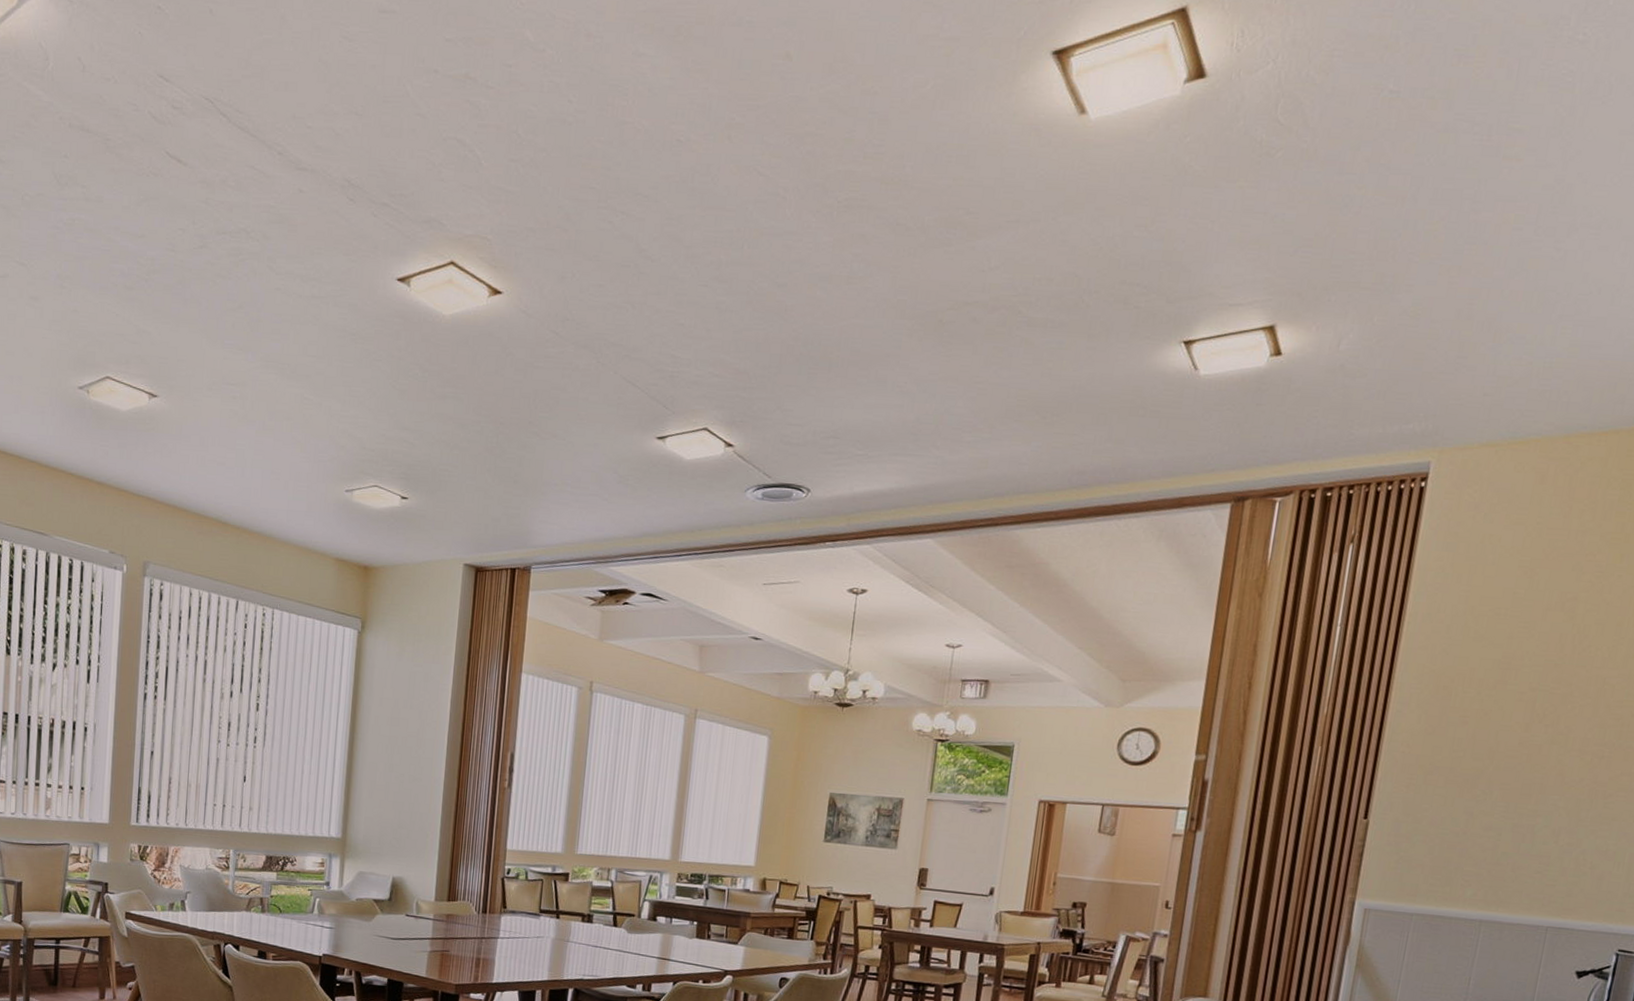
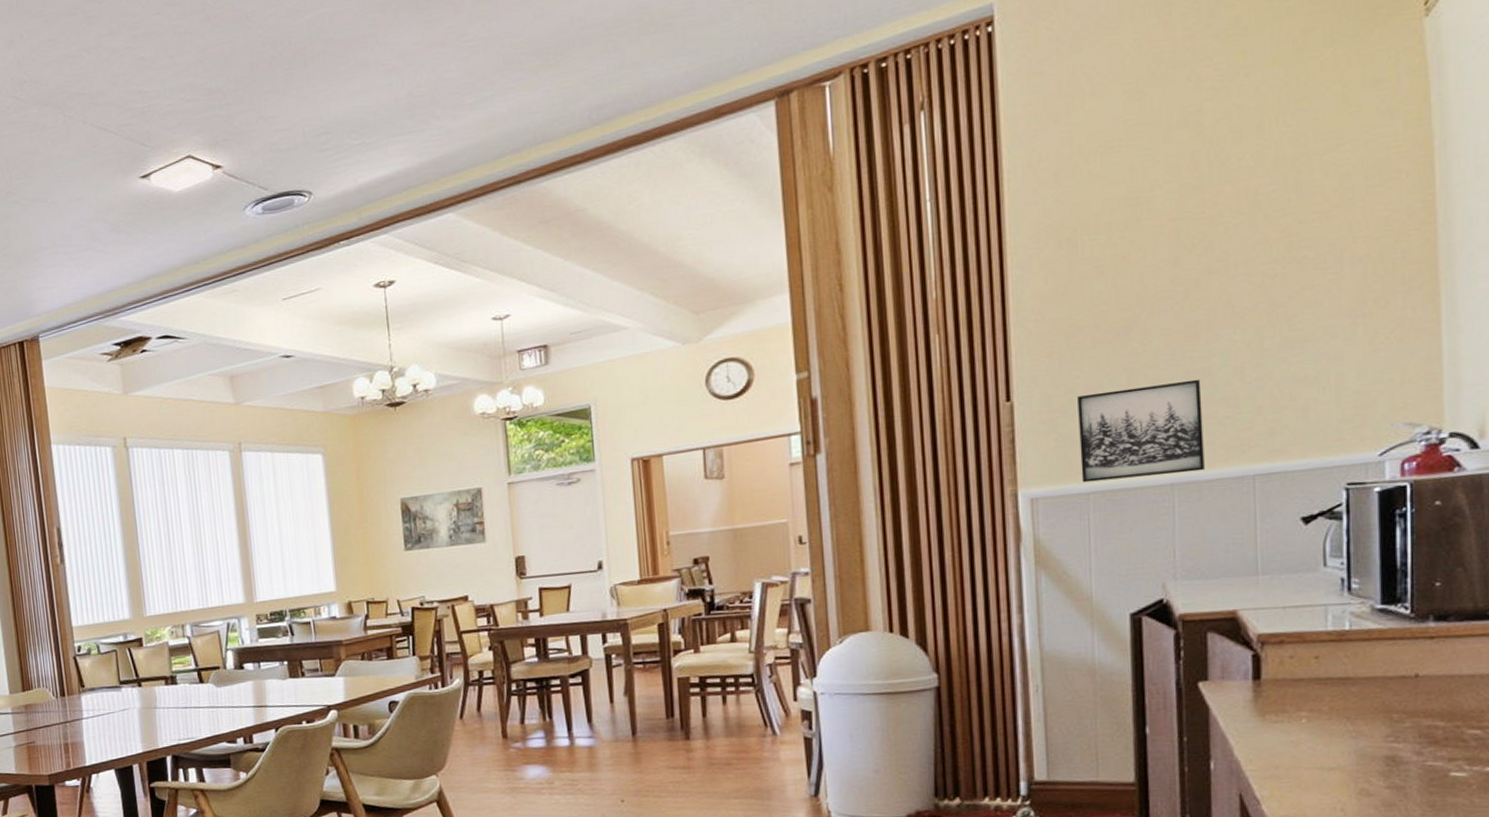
wall art: none [1409,827,1524,914] -> present [1077,379,1205,483]

